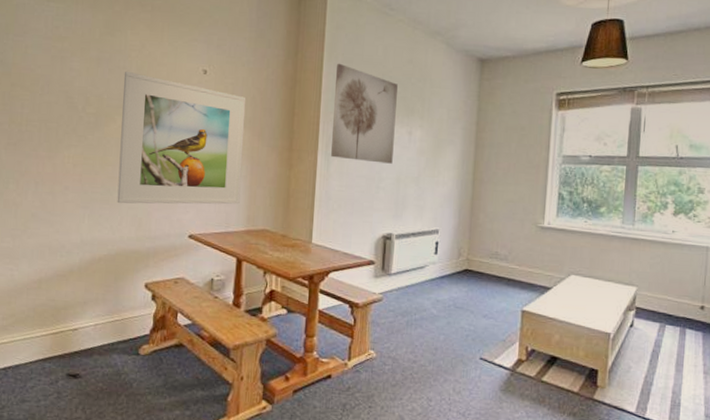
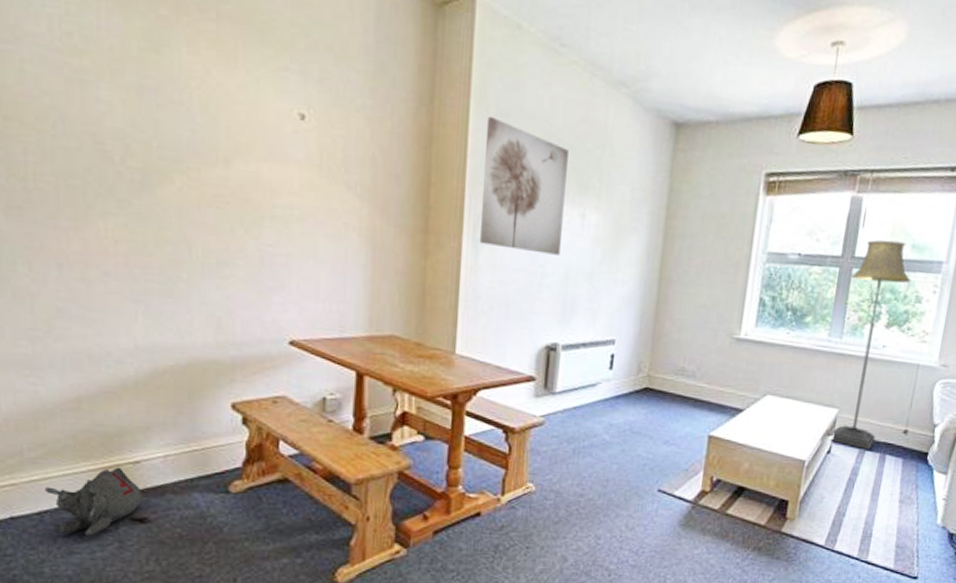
plush toy: none [11,333,77,389] -> present [45,467,142,537]
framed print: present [117,71,246,204] -> none [180,108,363,302]
floor lamp: none [631,141,693,324] -> present [829,240,912,450]

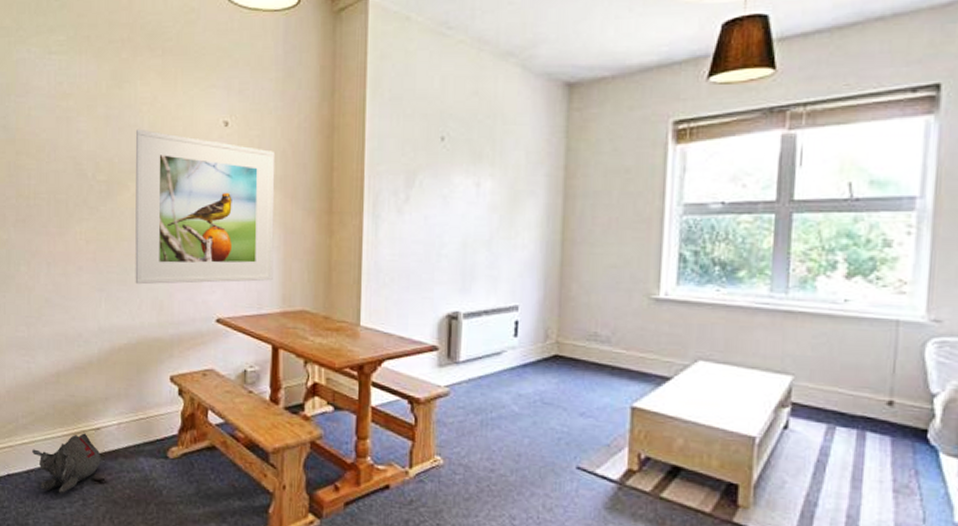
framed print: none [180,108,363,302] -> present [135,129,276,285]
wall art: present [480,116,569,255] -> none [380,101,460,225]
floor lamp: present [829,240,912,450] -> none [785,178,874,426]

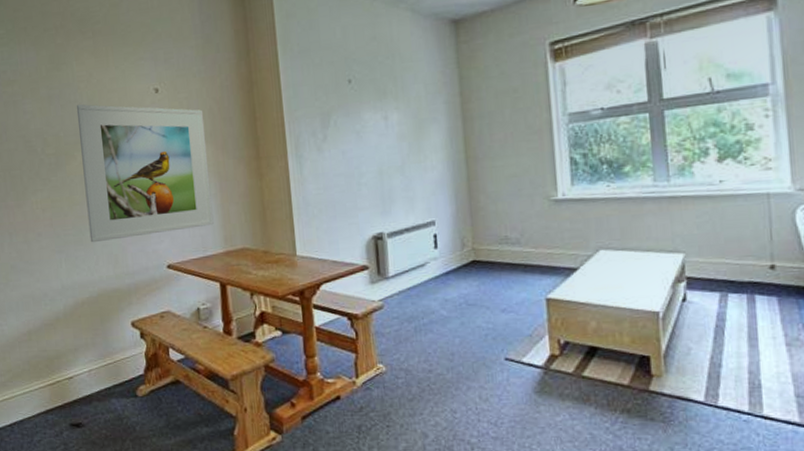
plush toy: present [32,433,101,495] -> none [13,383,77,442]

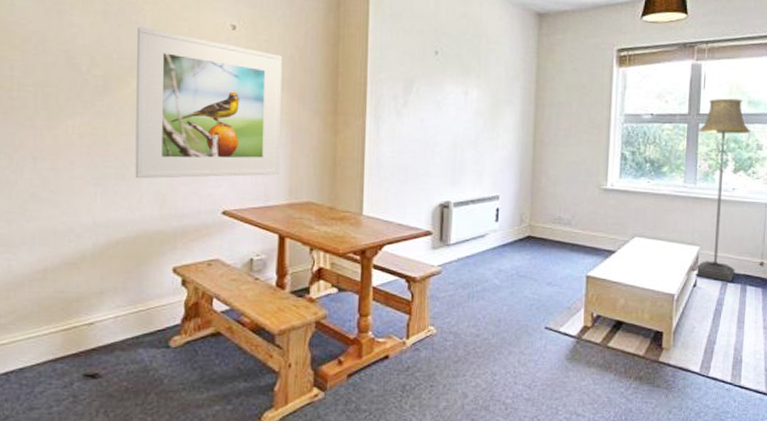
floor lamp: none [663,73,737,292] -> present [694,98,751,282]

